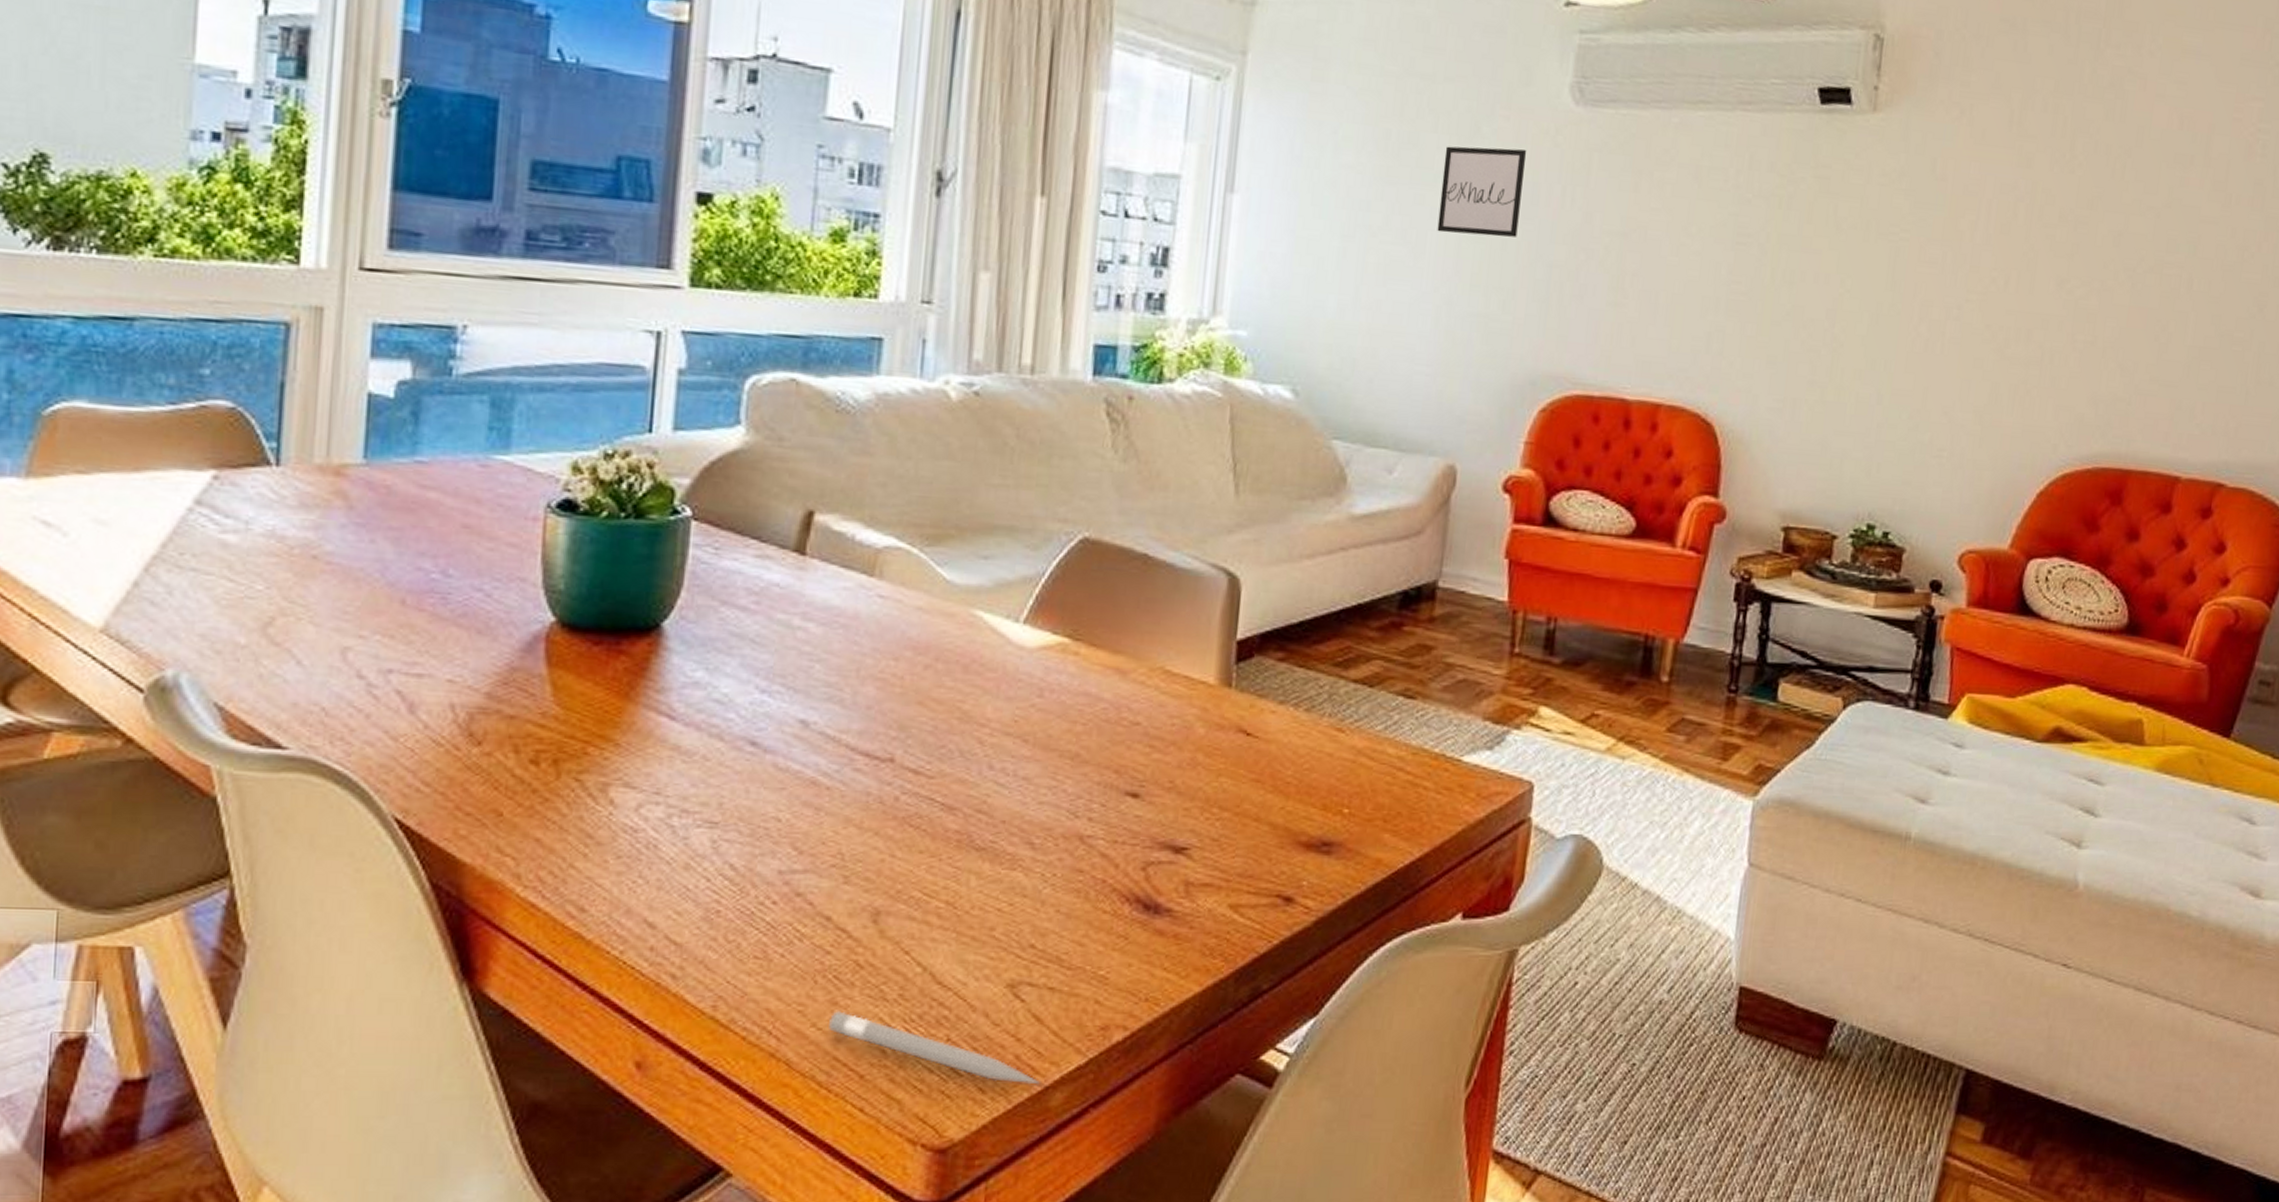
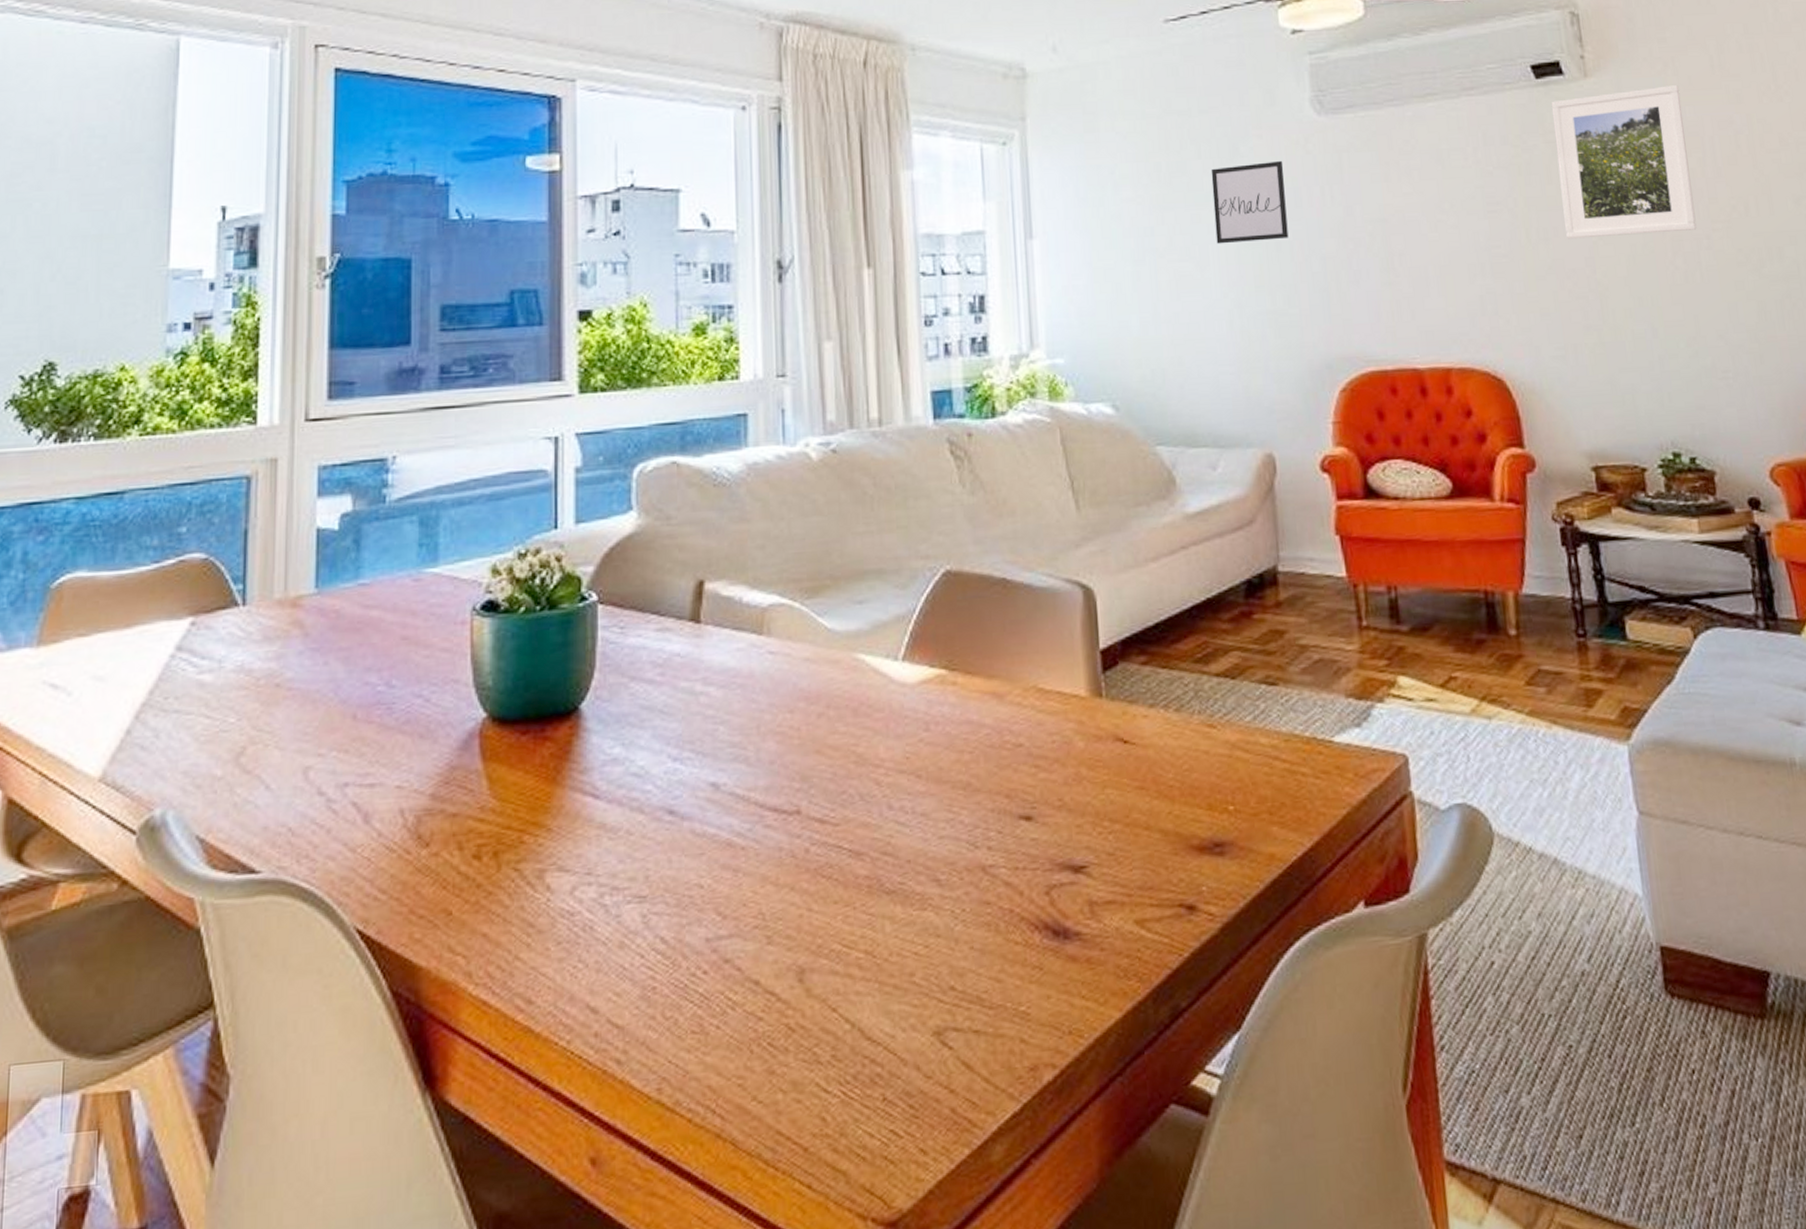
pen: present [829,1011,1040,1085] -> none [769,1080,979,1140]
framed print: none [1813,132,1971,298] -> present [1551,85,1697,239]

